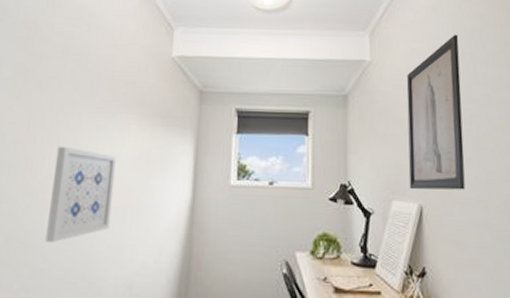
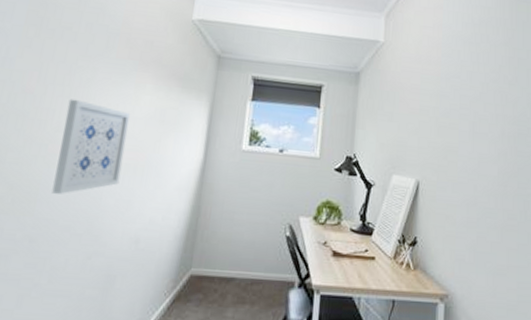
wall art: present [406,34,465,190] -> none [409,24,466,169]

